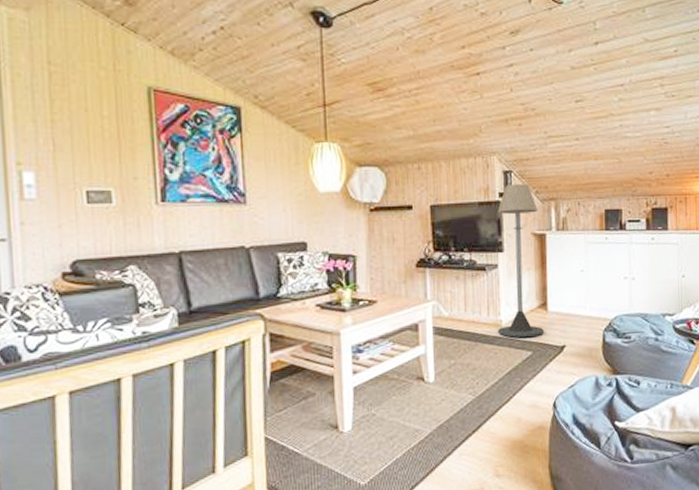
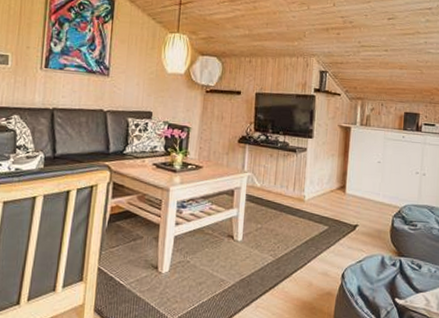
floor lamp: present [498,183,544,337] -> none [301,82,346,214]

